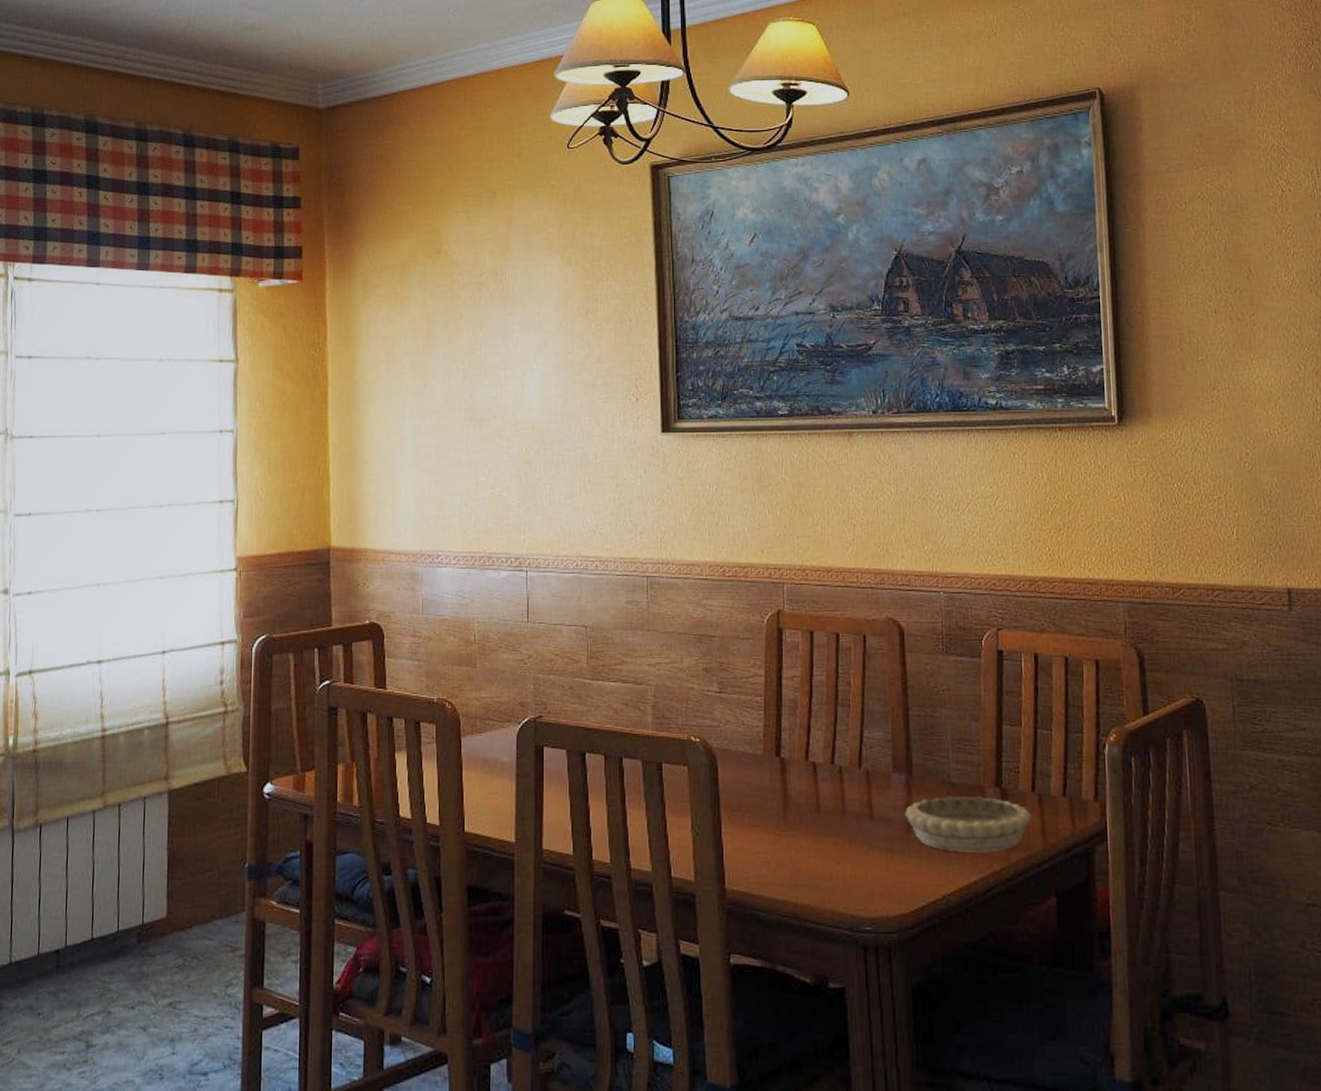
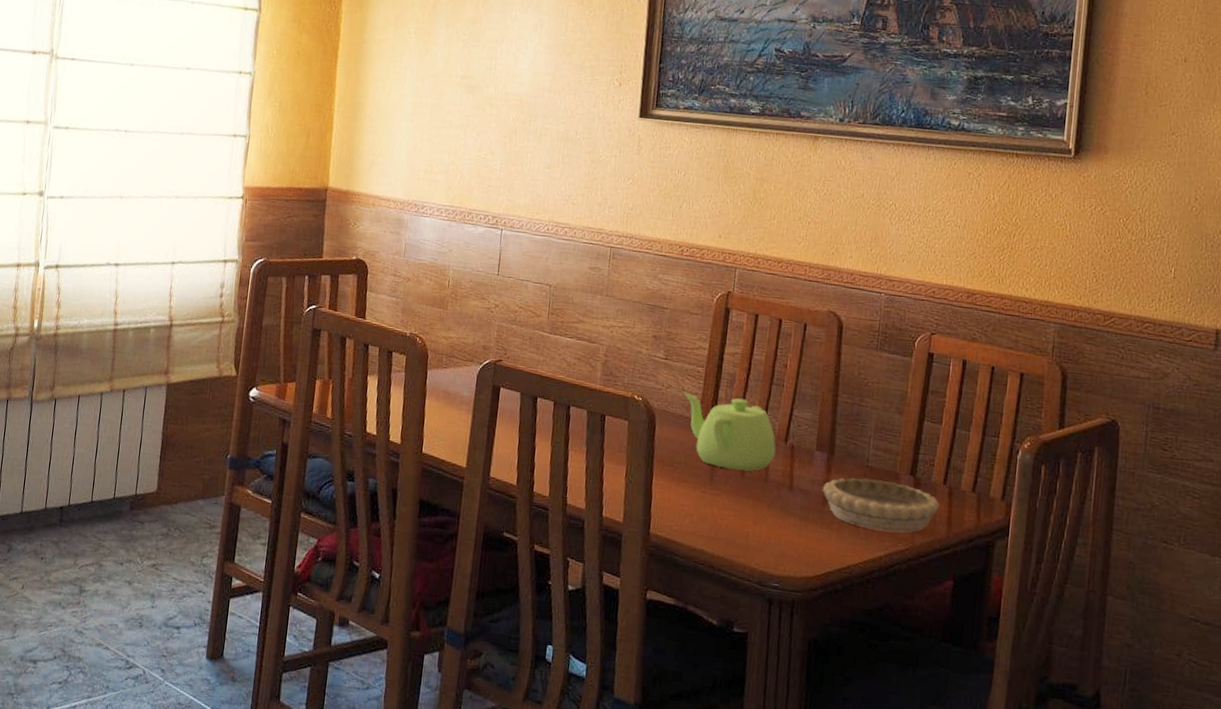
teapot: none [744,726,850,806] -> present [684,392,776,472]

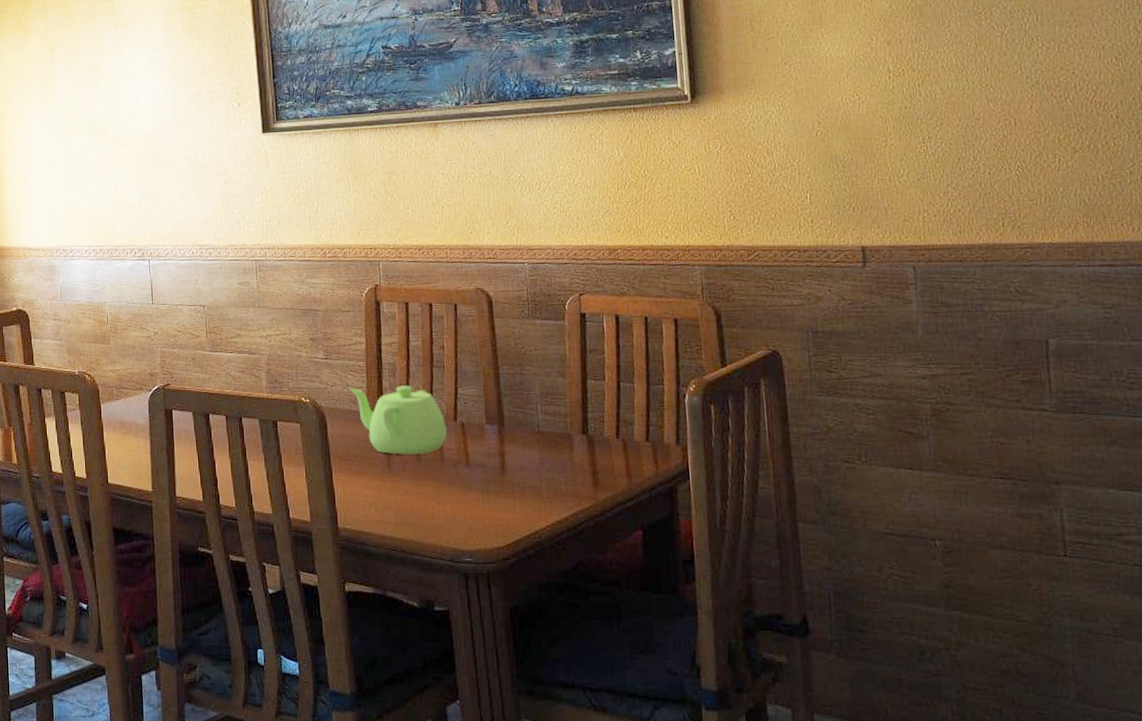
decorative bowl: present [822,477,940,533] -> none [498,443,617,493]

